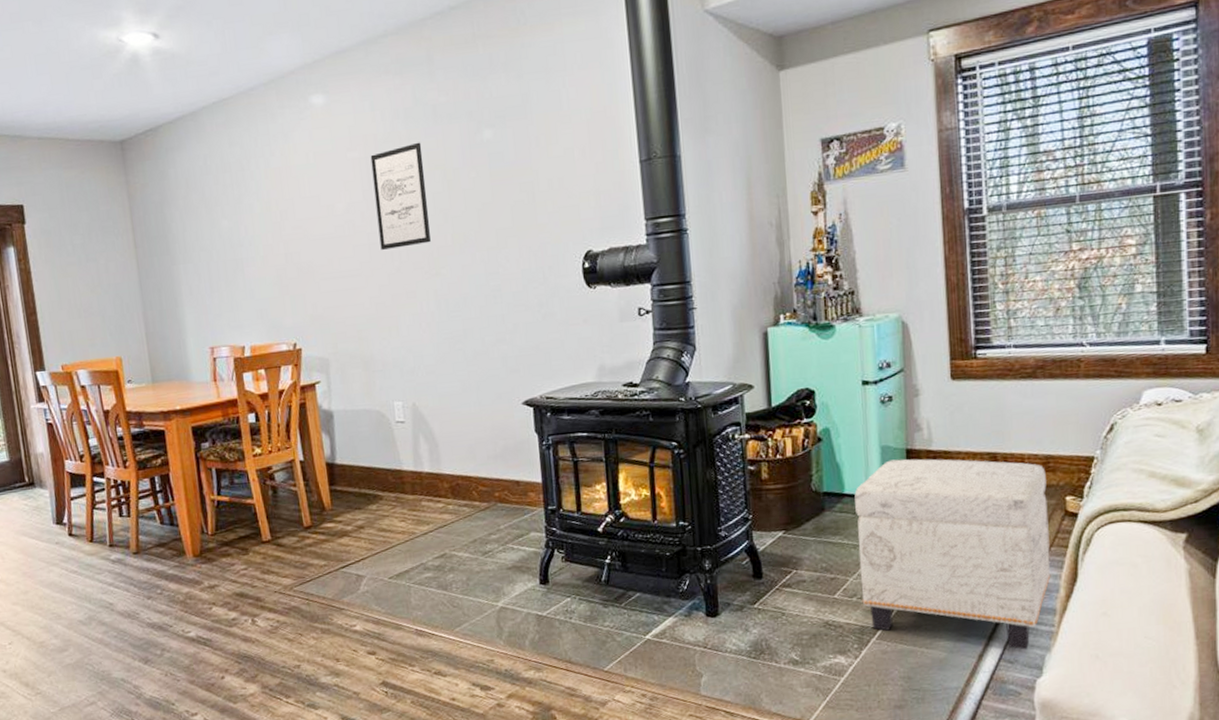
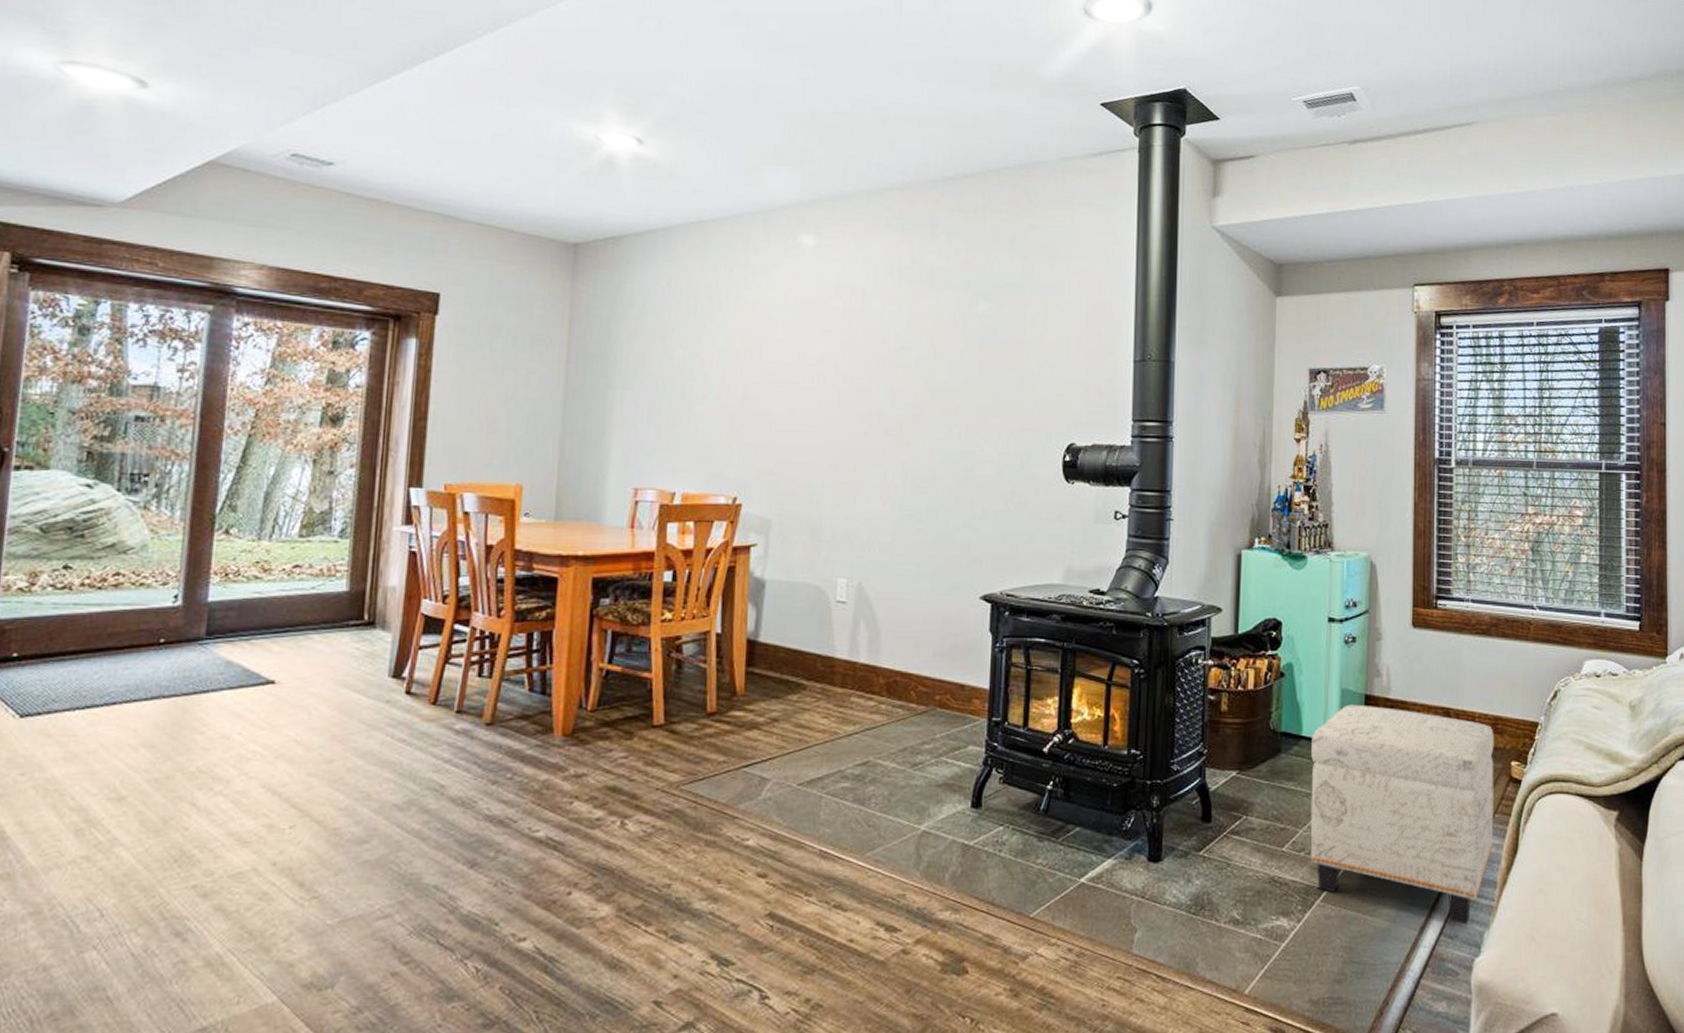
wall art: present [370,142,431,250] -> none [850,302,912,410]

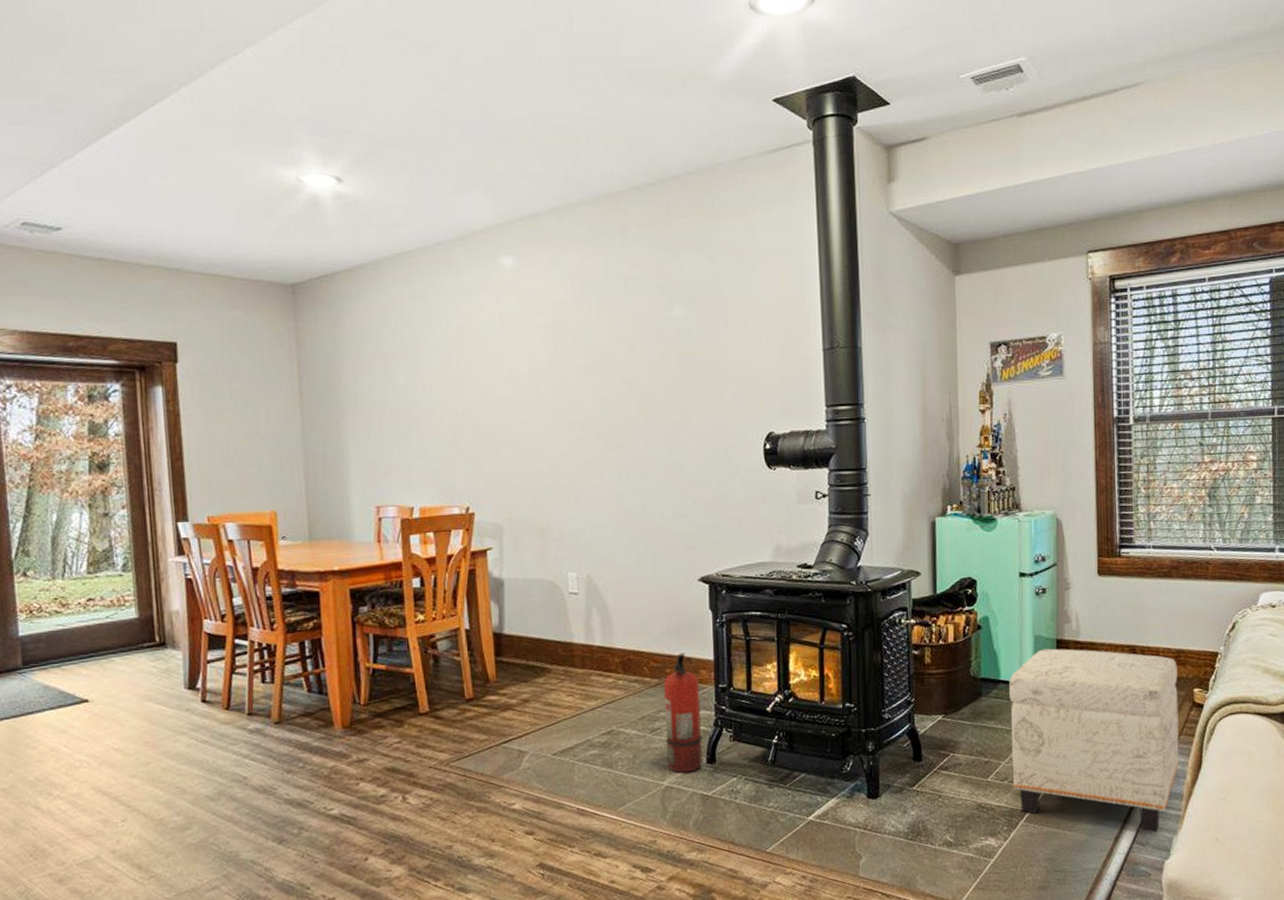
fire extinguisher: none [926,678,971,817] -> present [663,653,703,774]

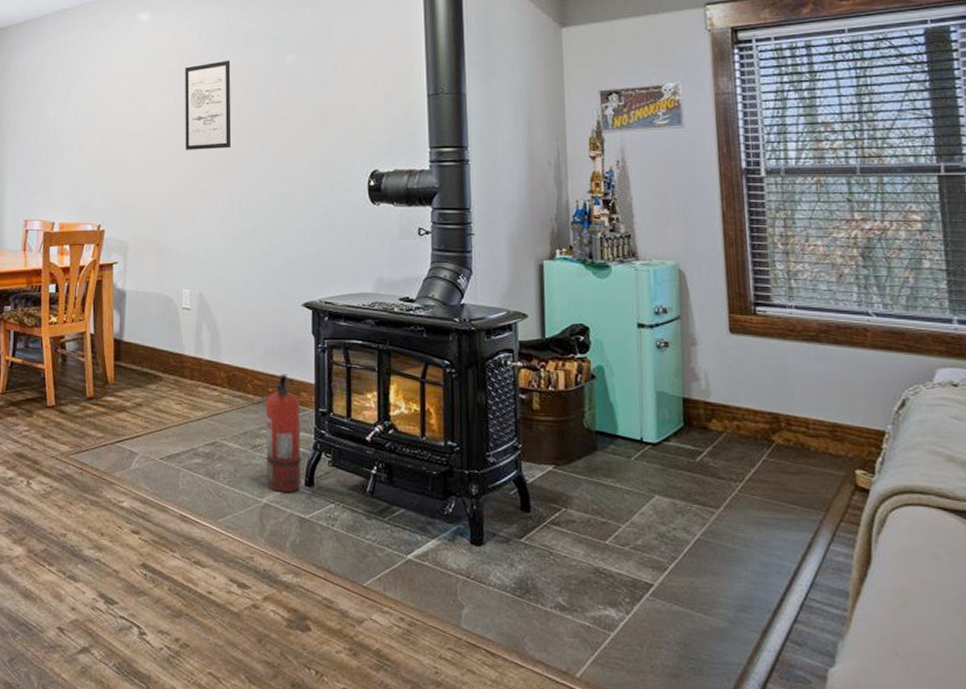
wall art: none [558,312,615,417] -> present [185,60,231,150]
ottoman: present [1009,648,1179,833] -> none [628,407,842,633]

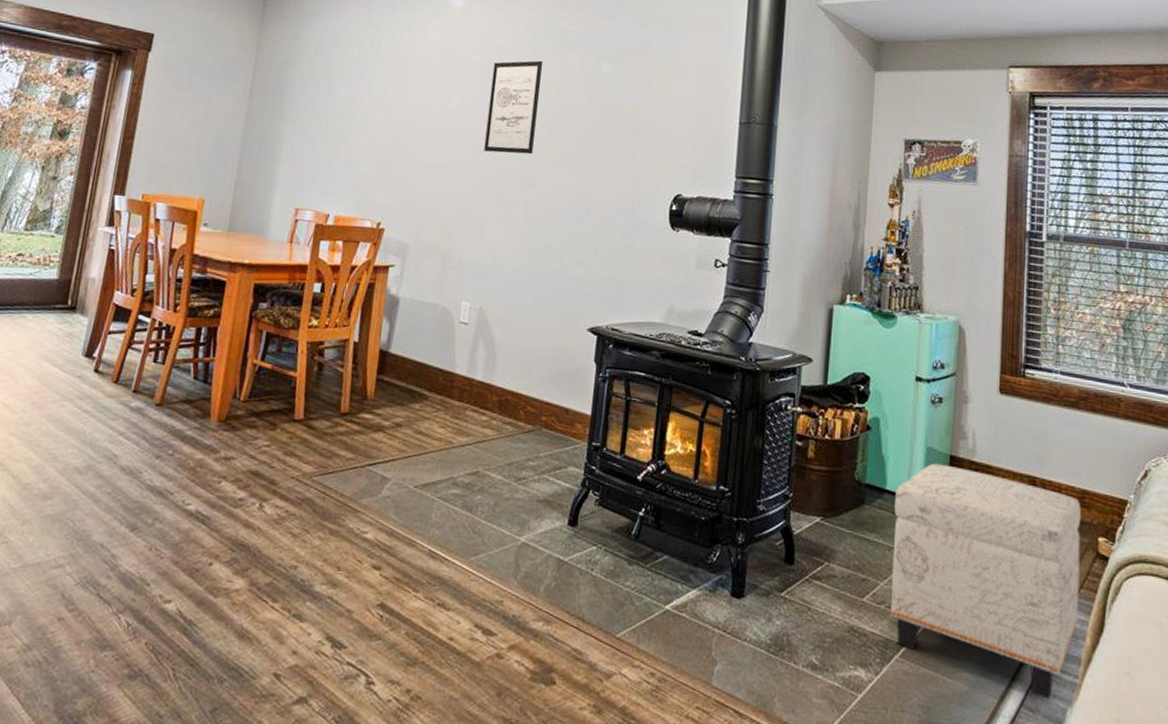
fire extinguisher: present [265,374,302,493] -> none [527,402,573,532]
ottoman: none [628,407,842,633] -> present [890,463,1081,700]

